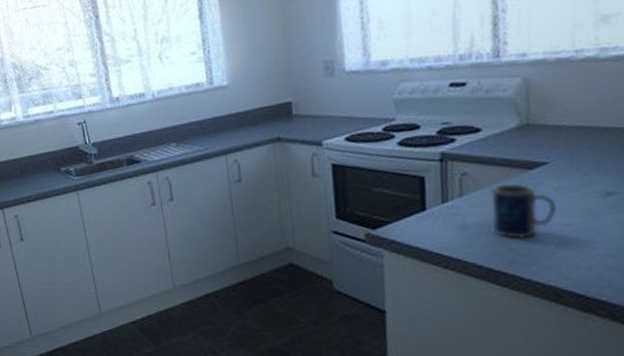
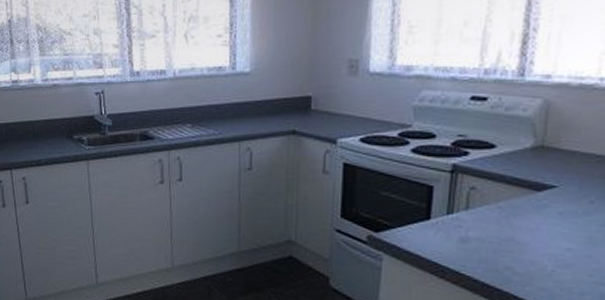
mug: present [491,183,558,239] -> none [493,202,560,258]

